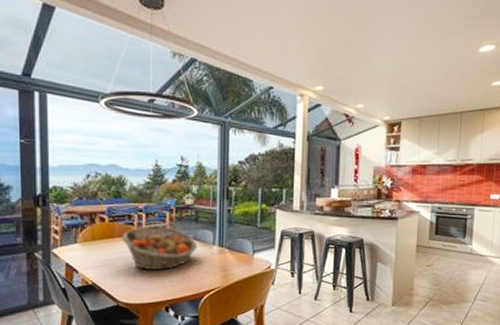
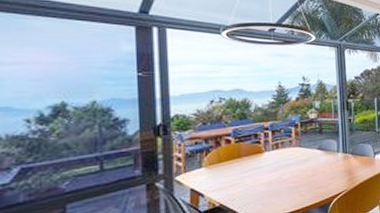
fruit basket: present [122,225,198,270] -> none [249,140,323,184]

